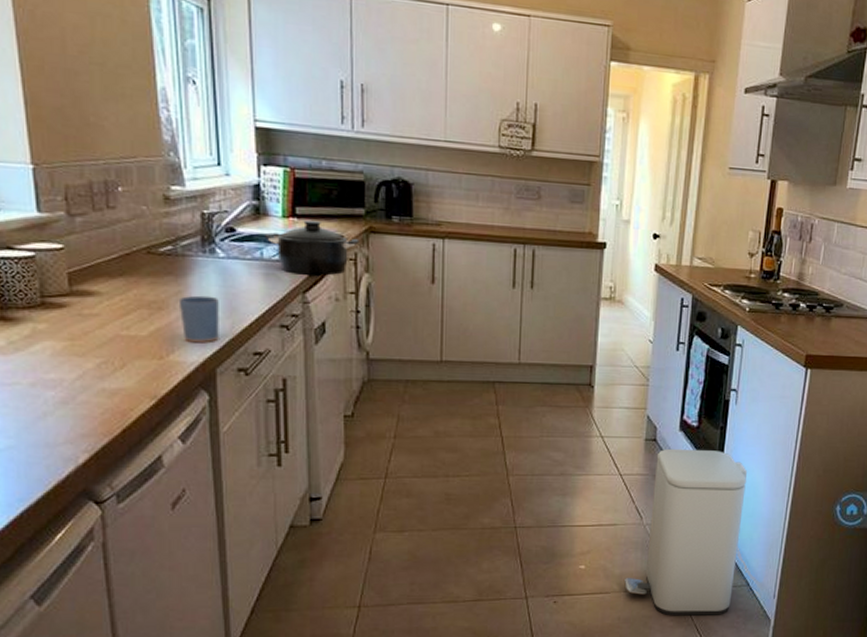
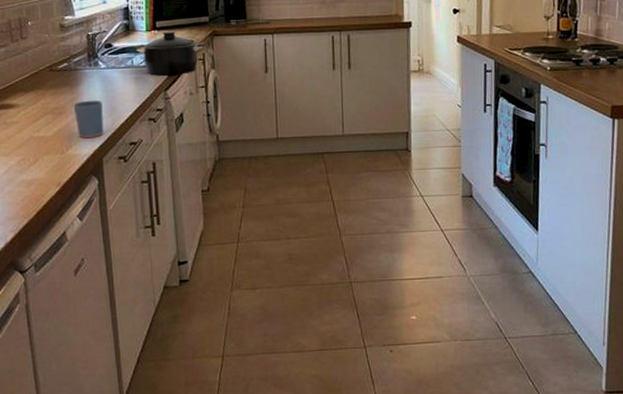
pedal bin: present [624,448,748,616] -> none [454,203,565,364]

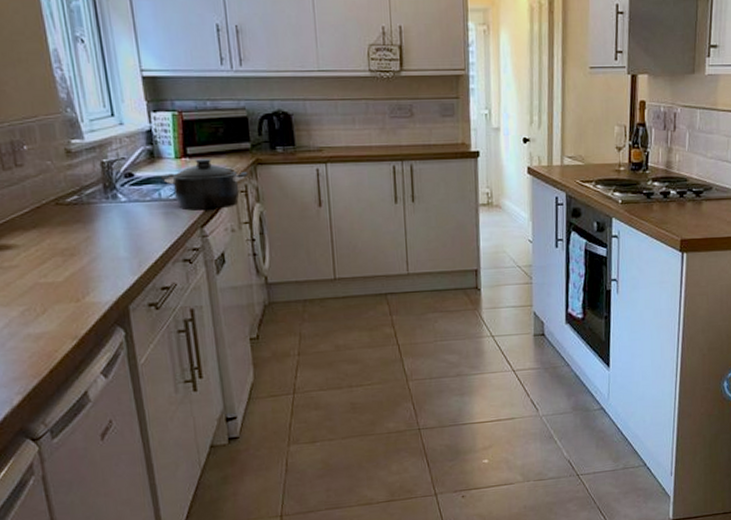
mug: present [73,100,104,138] -> none [88,238,129,283]

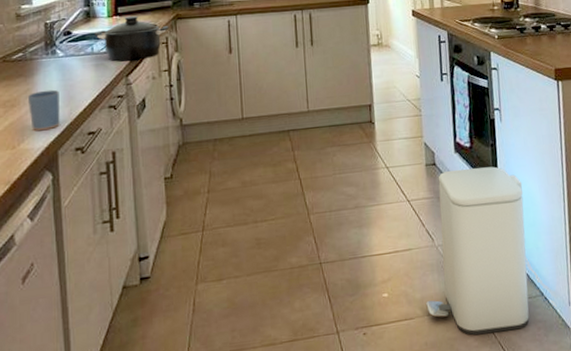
mug: none [88,238,129,283] -> present [27,89,60,130]
pedal bin: none [527,339,635,501] -> present [426,166,529,336]

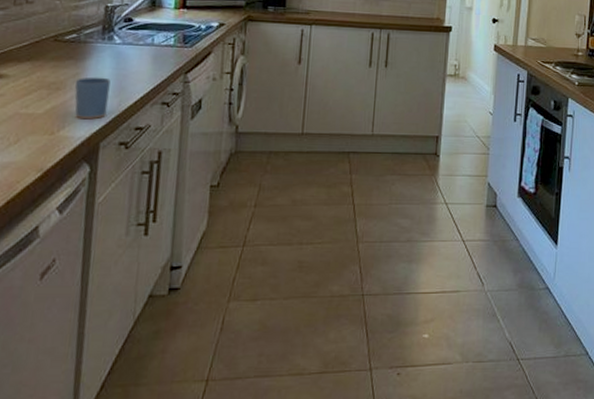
saucepan: present [95,16,169,62] -> none [157,11,239,59]
pedal bin: present [426,166,529,336] -> none [467,214,583,388]

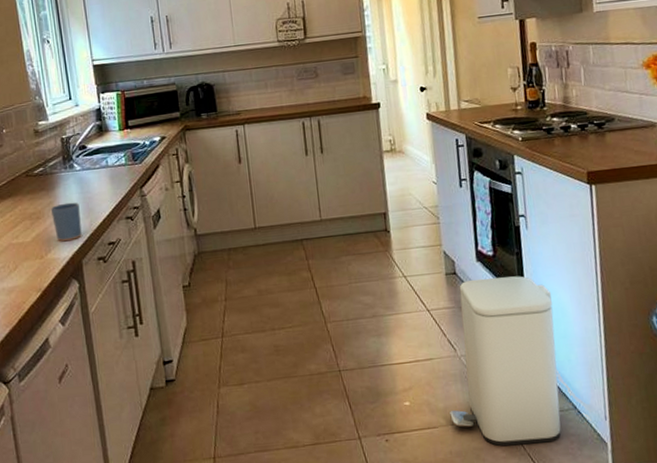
pedal bin: none [467,214,583,388] -> present [450,276,561,447]

